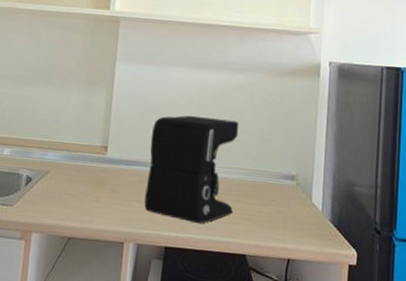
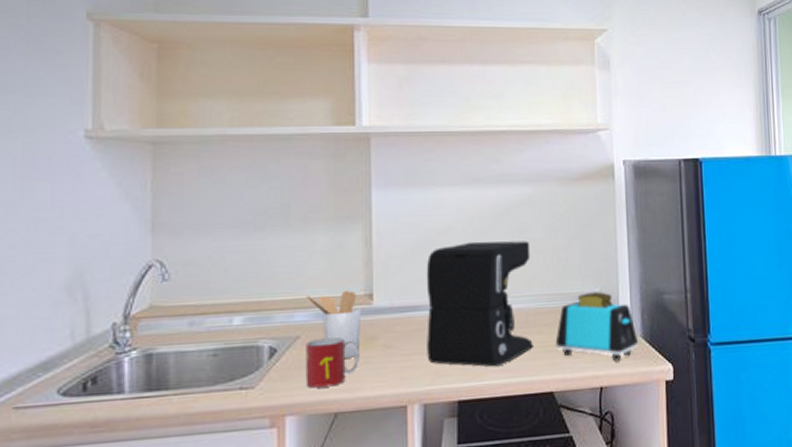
mug: none [49,175,92,216] -> present [306,337,359,388]
utensil holder: none [57,139,97,195] -> present [306,290,361,358]
toaster: none [252,173,327,239] -> present [555,292,639,362]

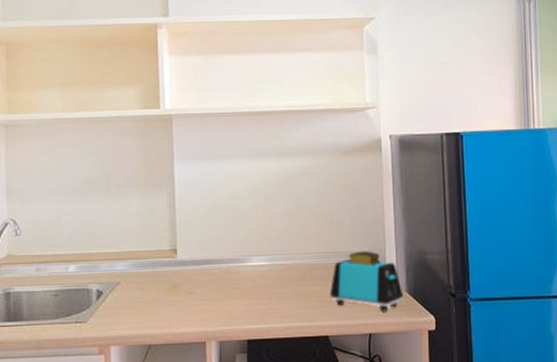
utensil holder: present [306,290,361,358] -> none [124,246,168,301]
mug: present [306,337,359,388] -> none [125,284,167,324]
coffee maker: present [426,241,533,367] -> none [219,206,310,313]

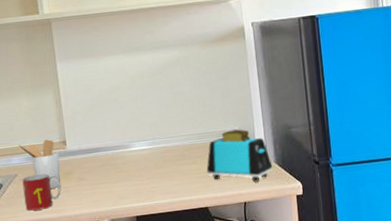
utensil holder: none [124,246,168,301] -> present [18,139,61,189]
mug: none [125,284,167,324] -> present [22,174,62,211]

